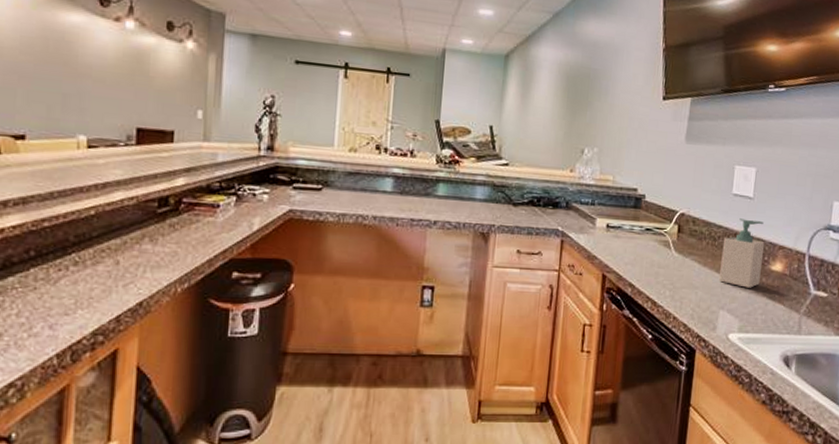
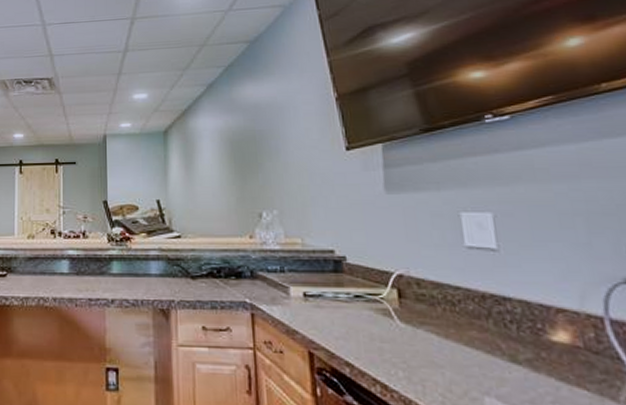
soap bottle: present [719,218,765,288] -> none [466,276,538,366]

